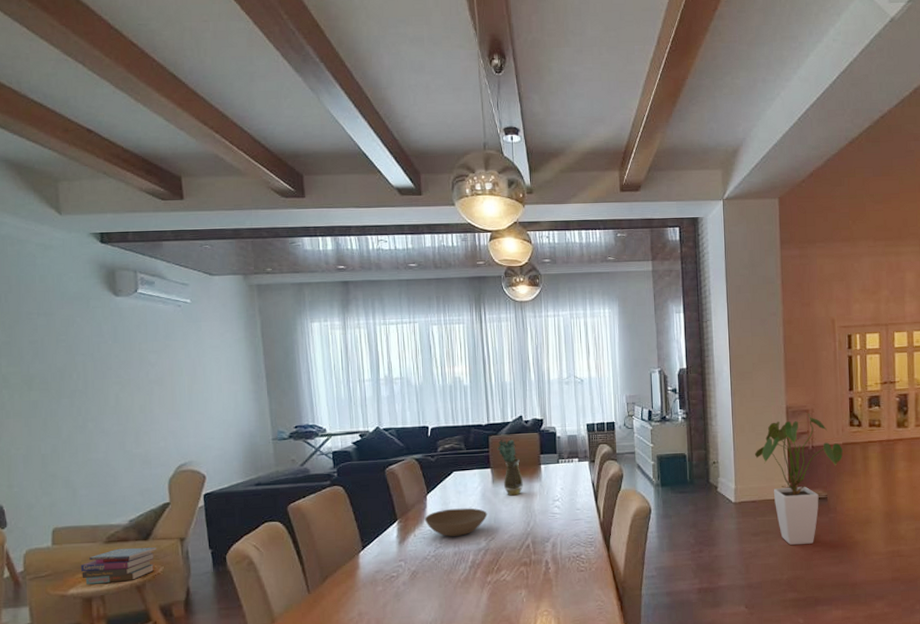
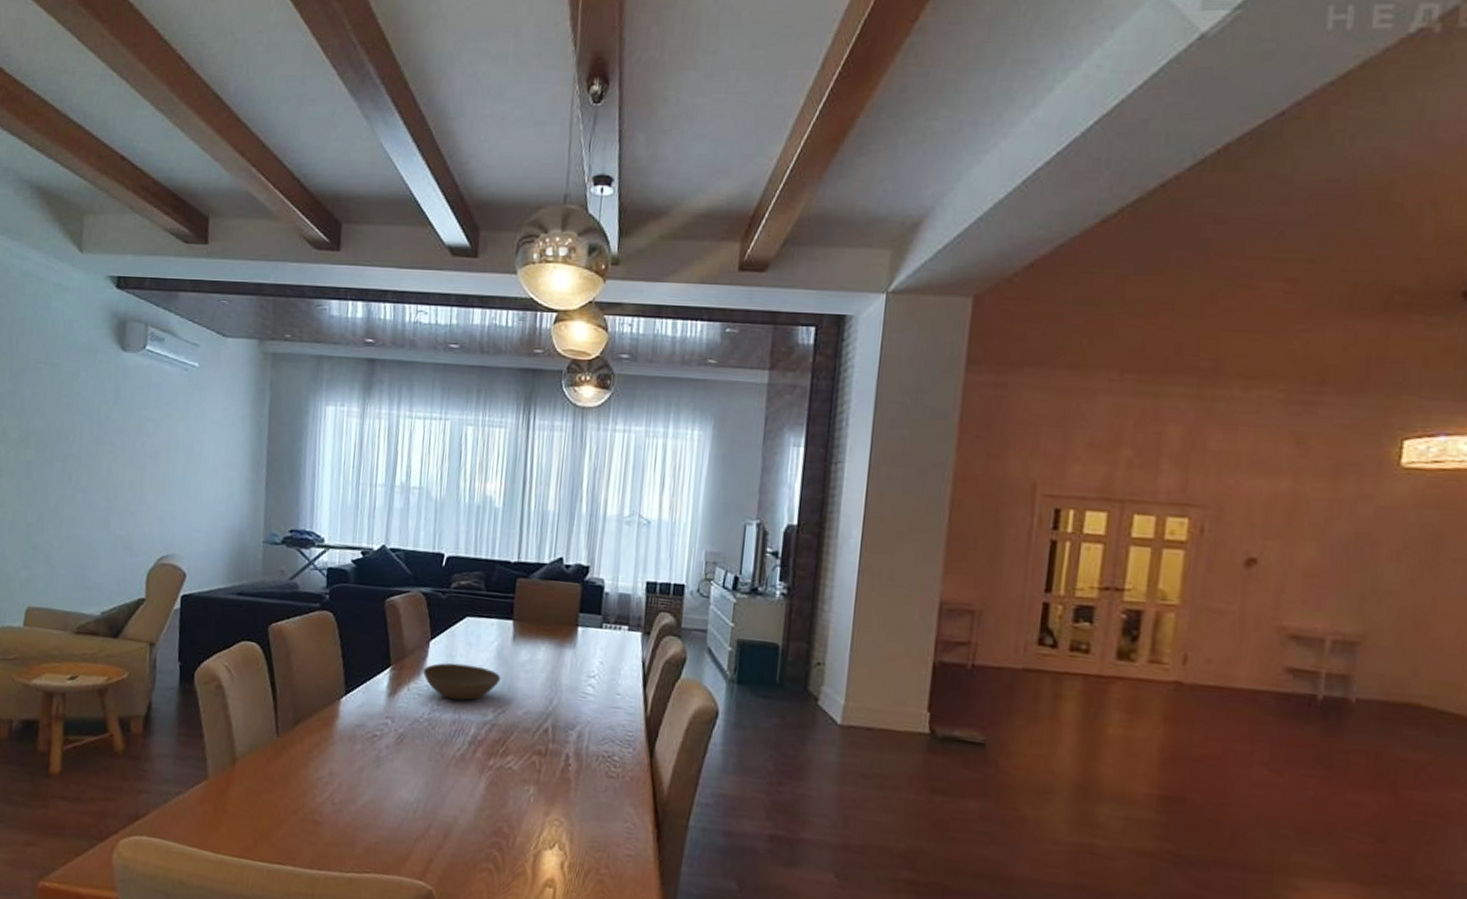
books: present [80,547,156,585] -> none [46,642,125,682]
vase: present [497,438,524,496] -> none [525,582,553,662]
house plant: present [754,414,843,545] -> none [880,616,1021,807]

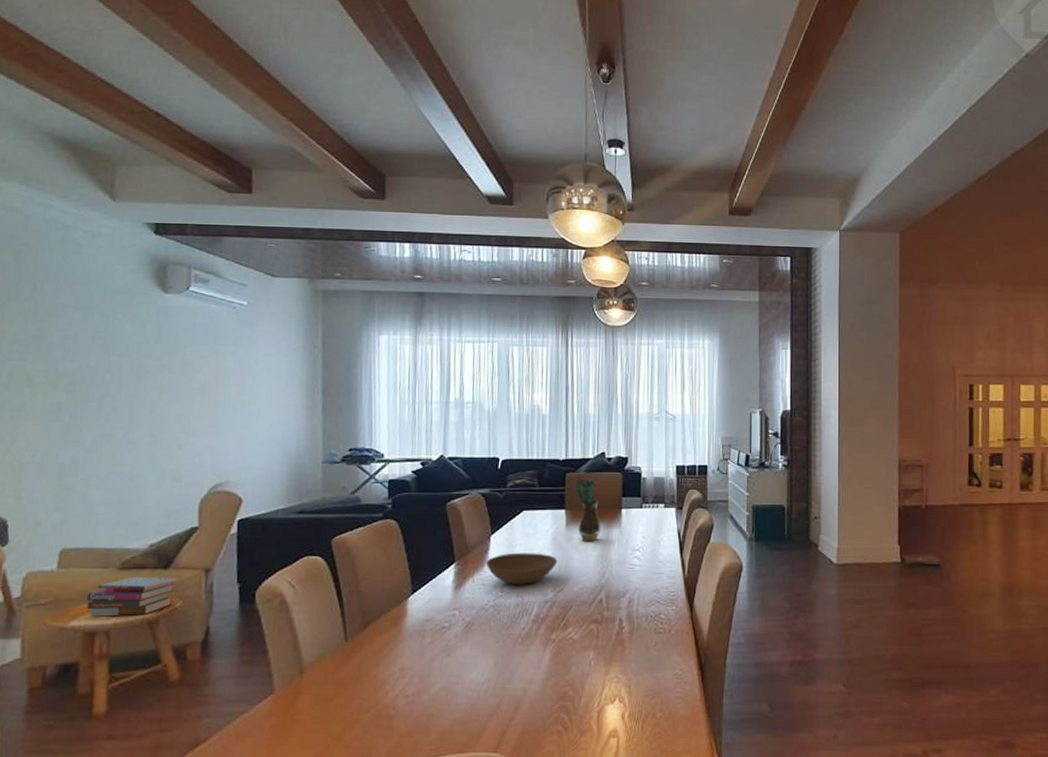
books: none [46,642,125,682] -> present [86,576,177,617]
vase: none [525,582,553,662] -> present [574,475,602,542]

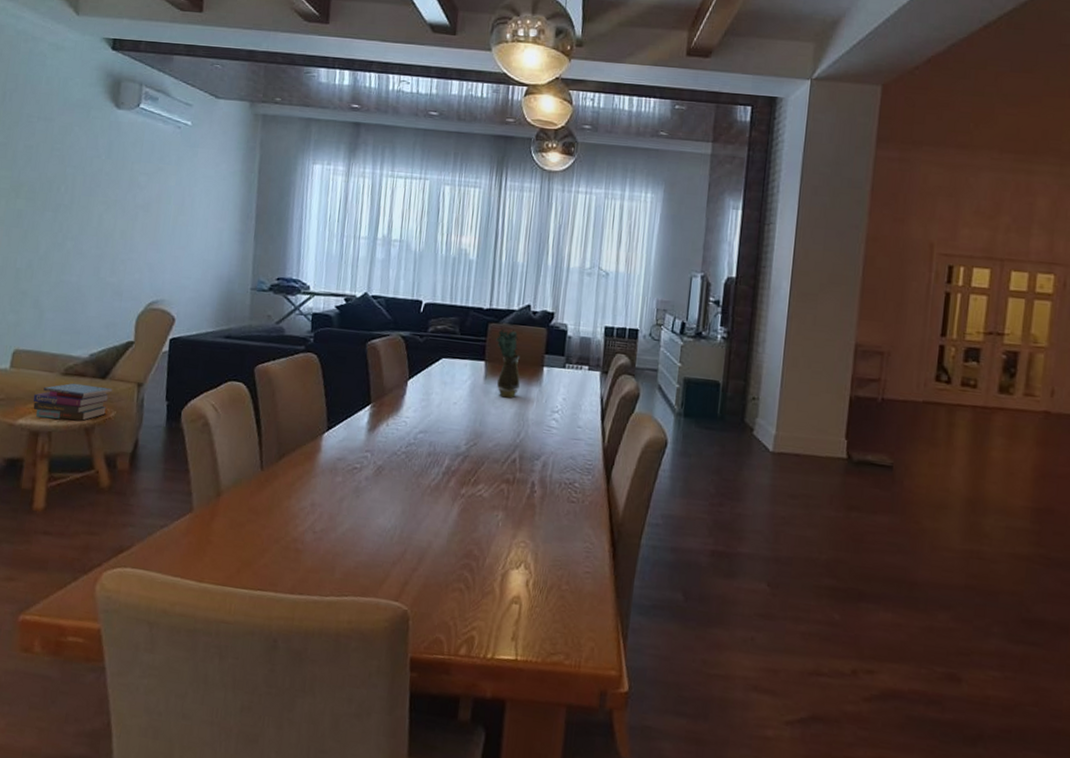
bowl: present [485,552,558,584] -> none [401,400,473,435]

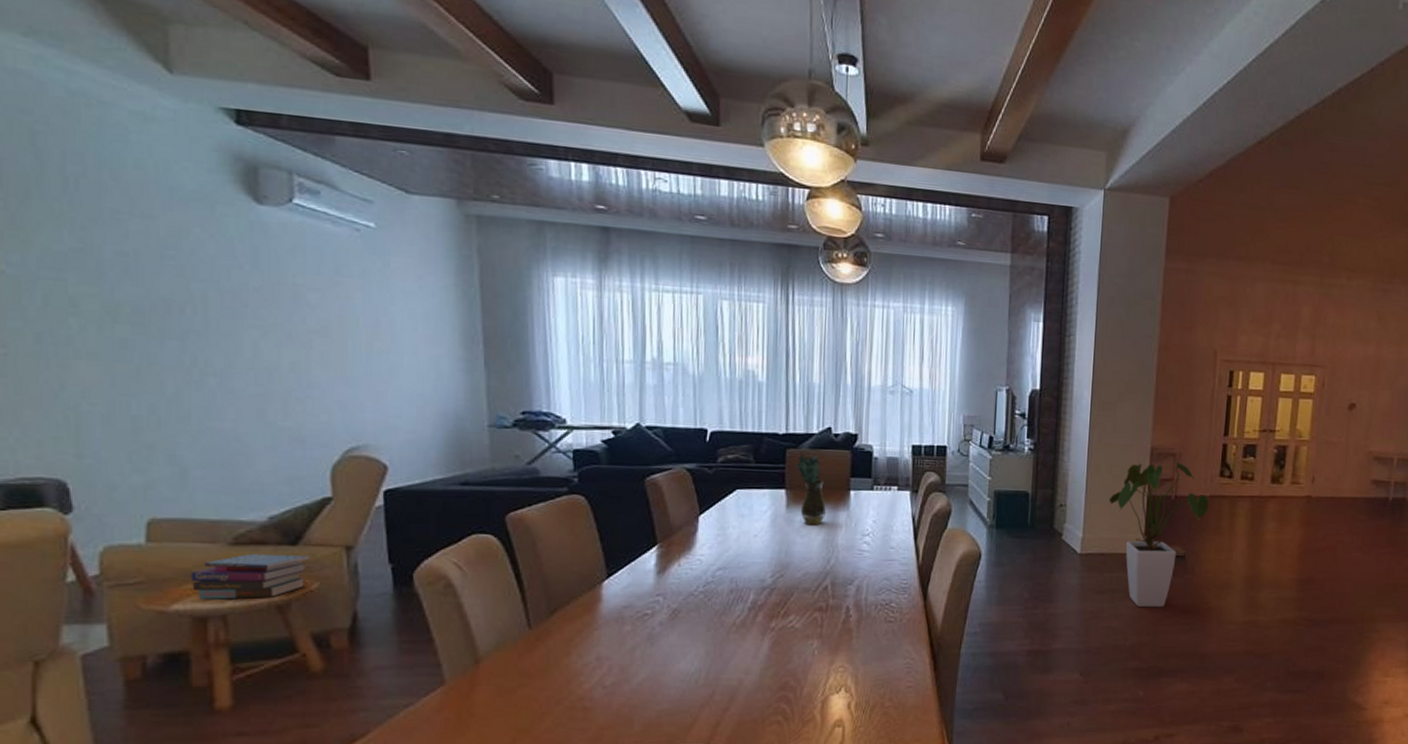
house plant: none [806,357,922,521] -> present [1108,458,1209,607]

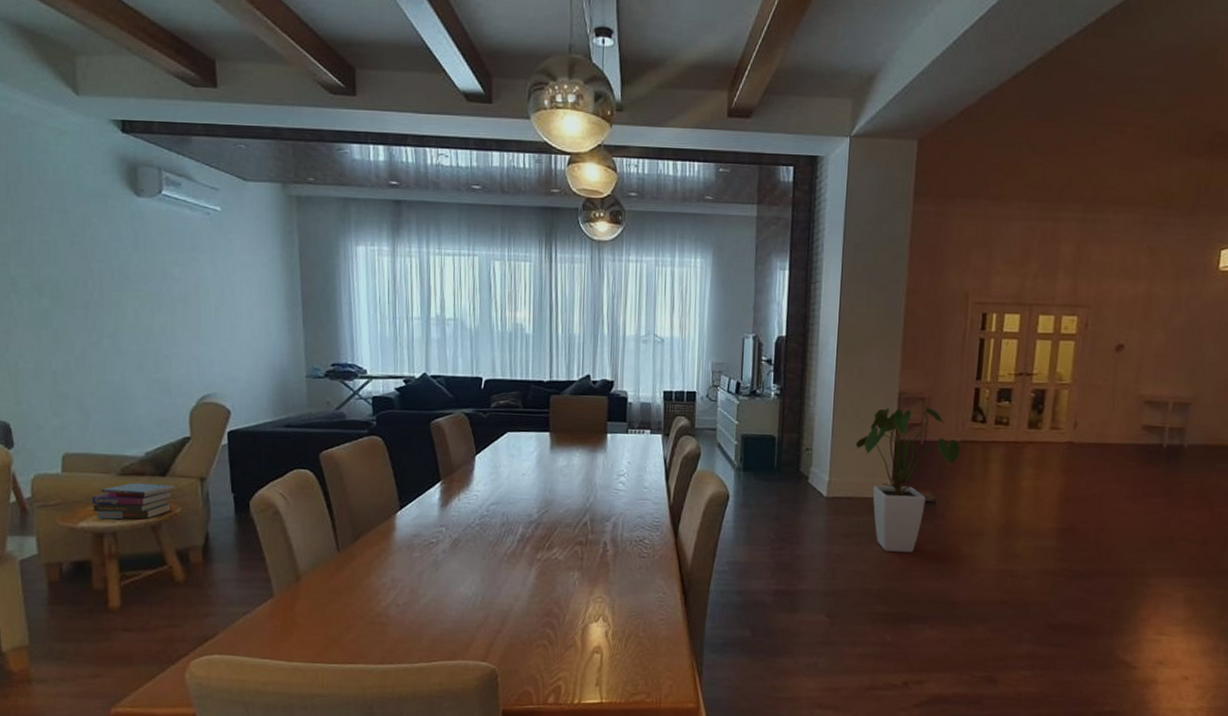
vase: present [796,452,827,525] -> none [559,398,586,466]

